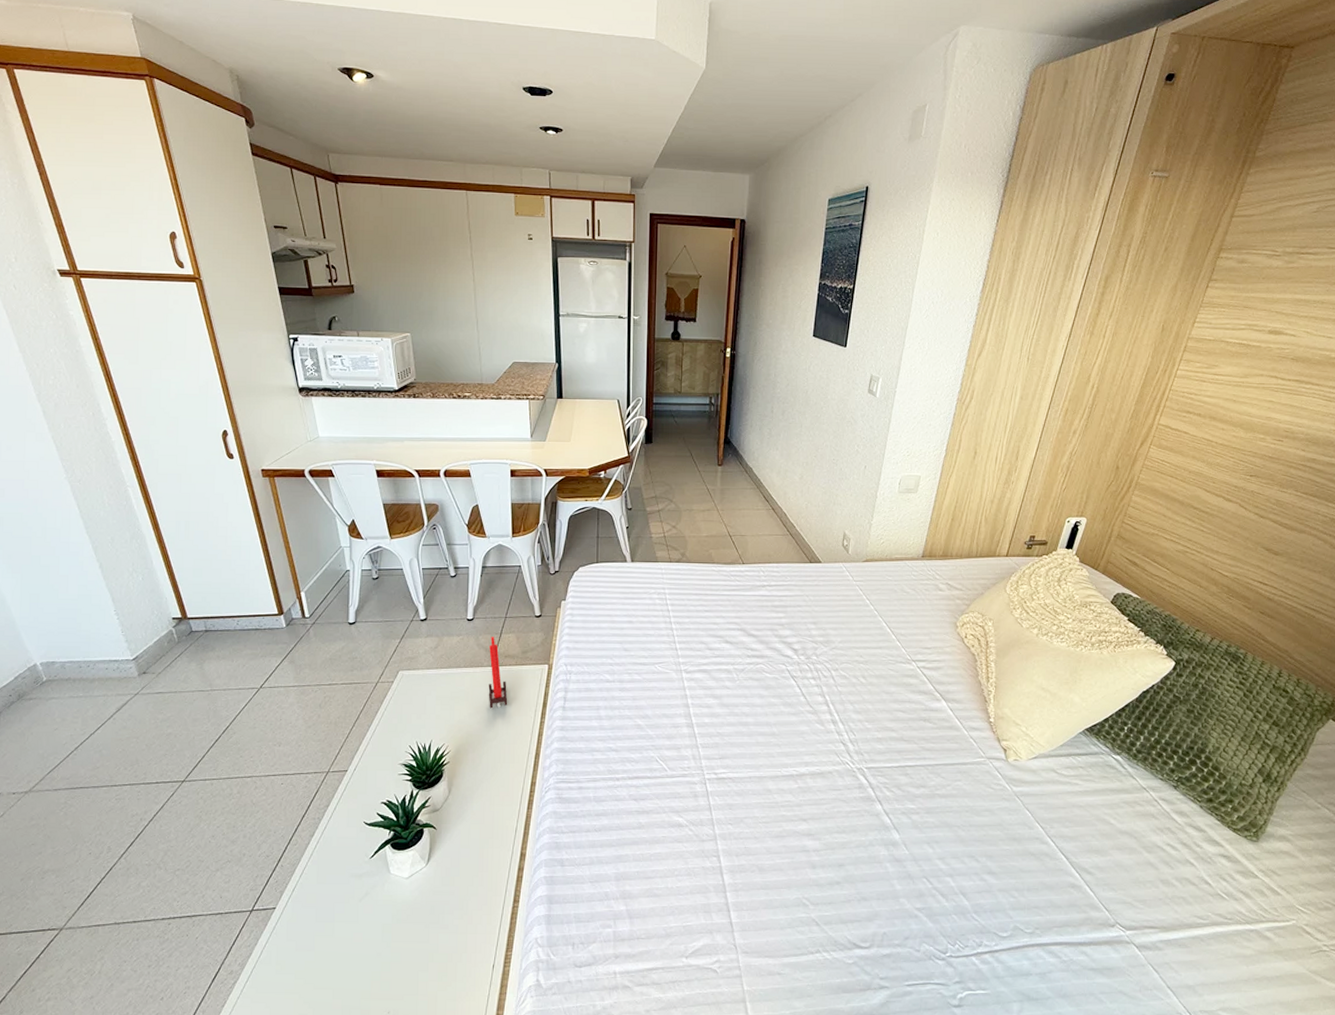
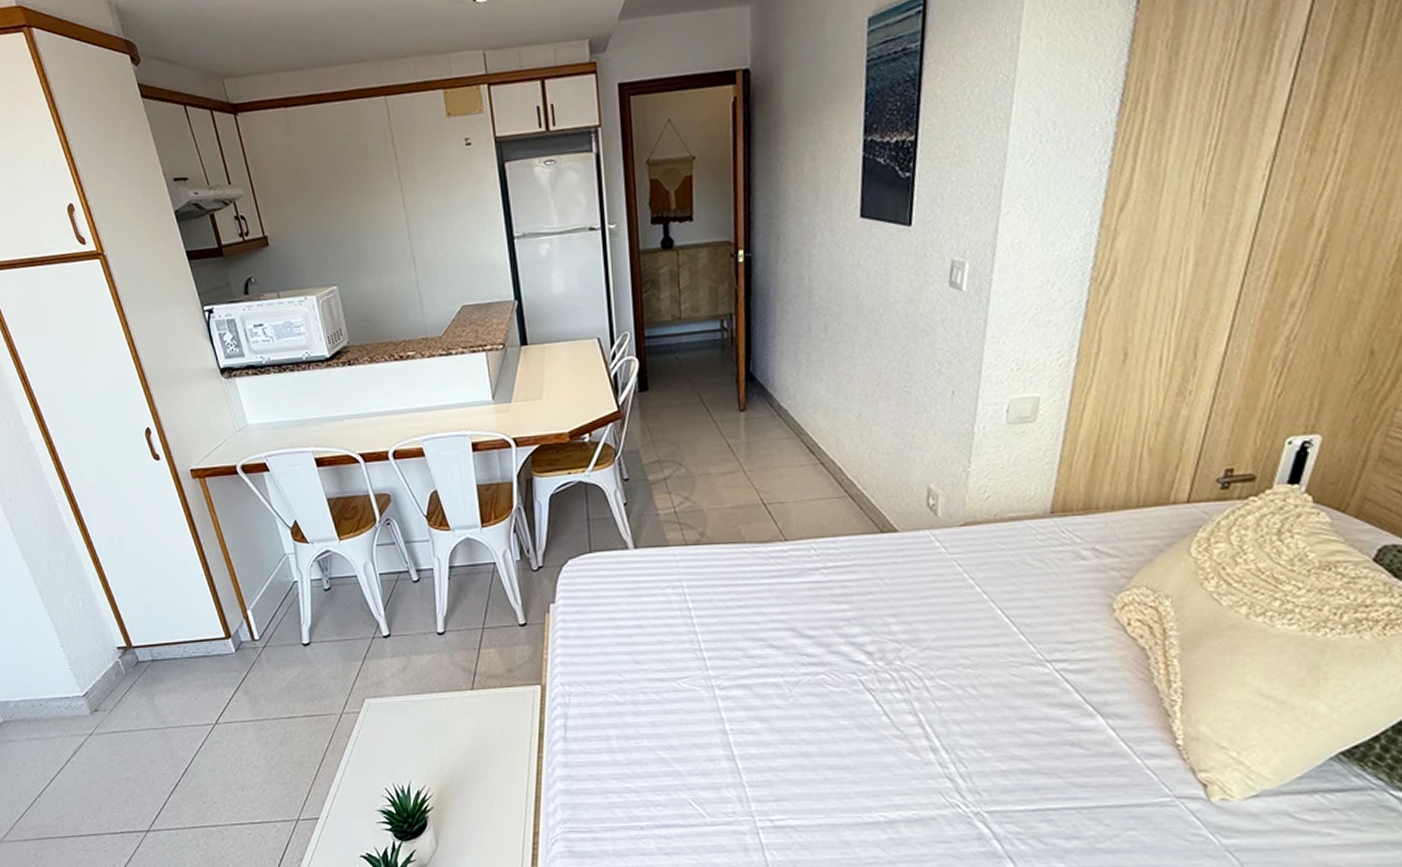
candle: present [488,637,508,709] -> none [467,653,496,742]

